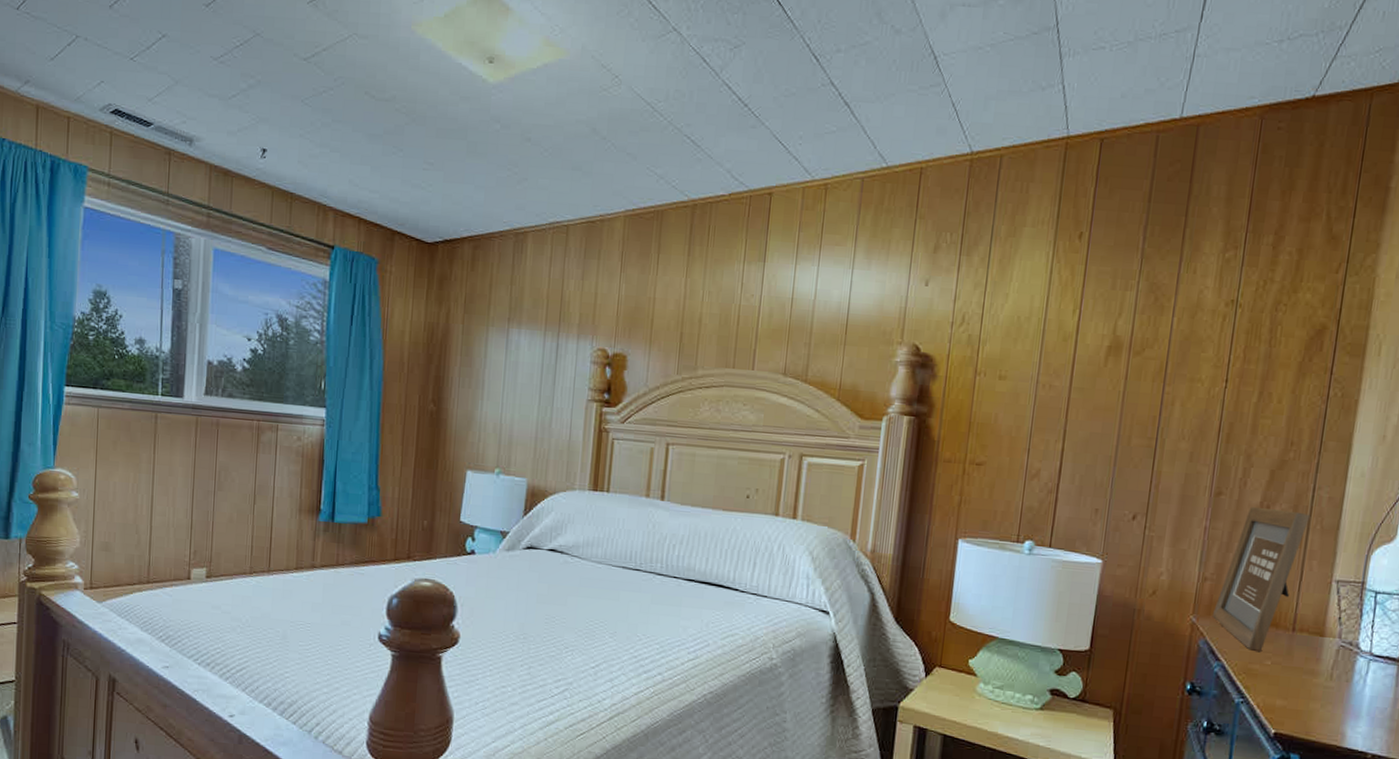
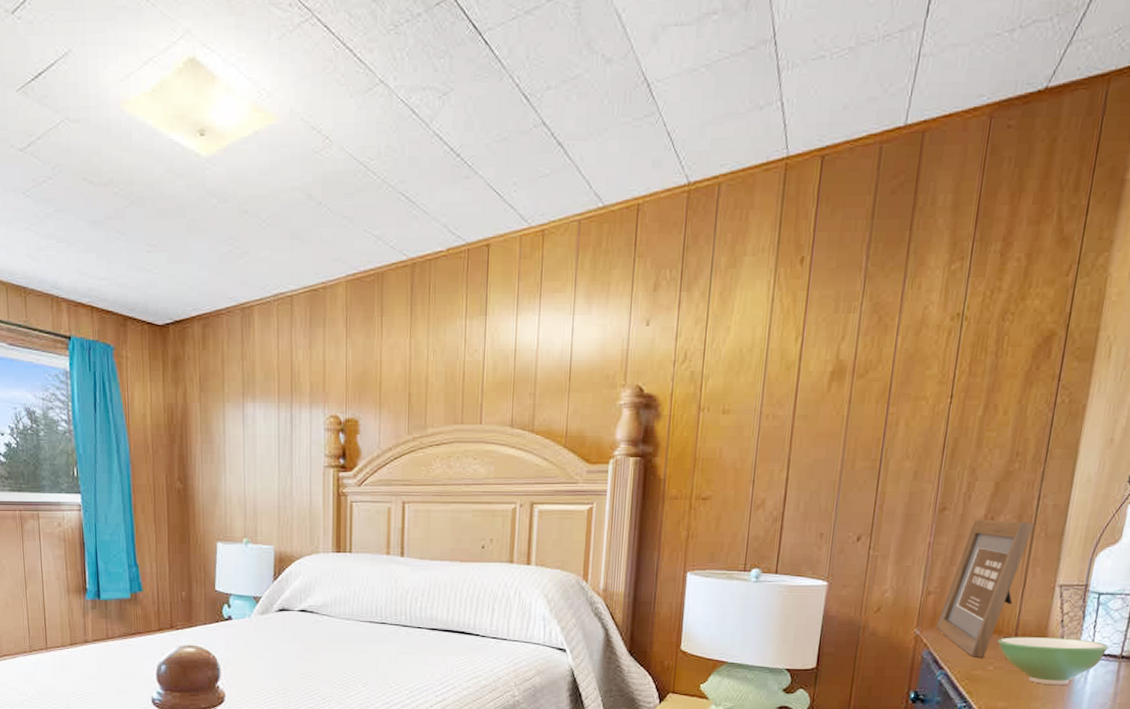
bowl: none [1275,631,1387,687] -> present [997,637,1109,686]

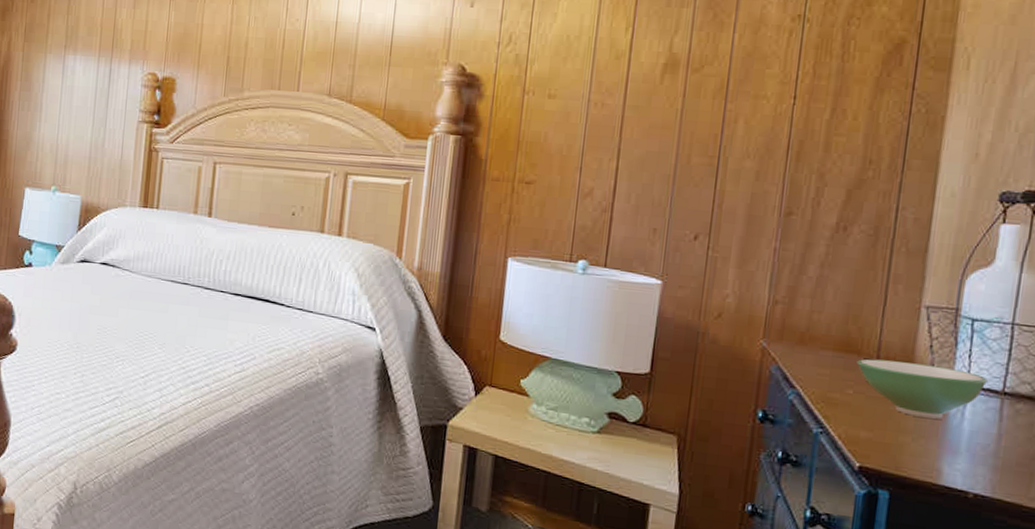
picture frame: present [935,519,1035,659] -> none [784,227,894,381]

